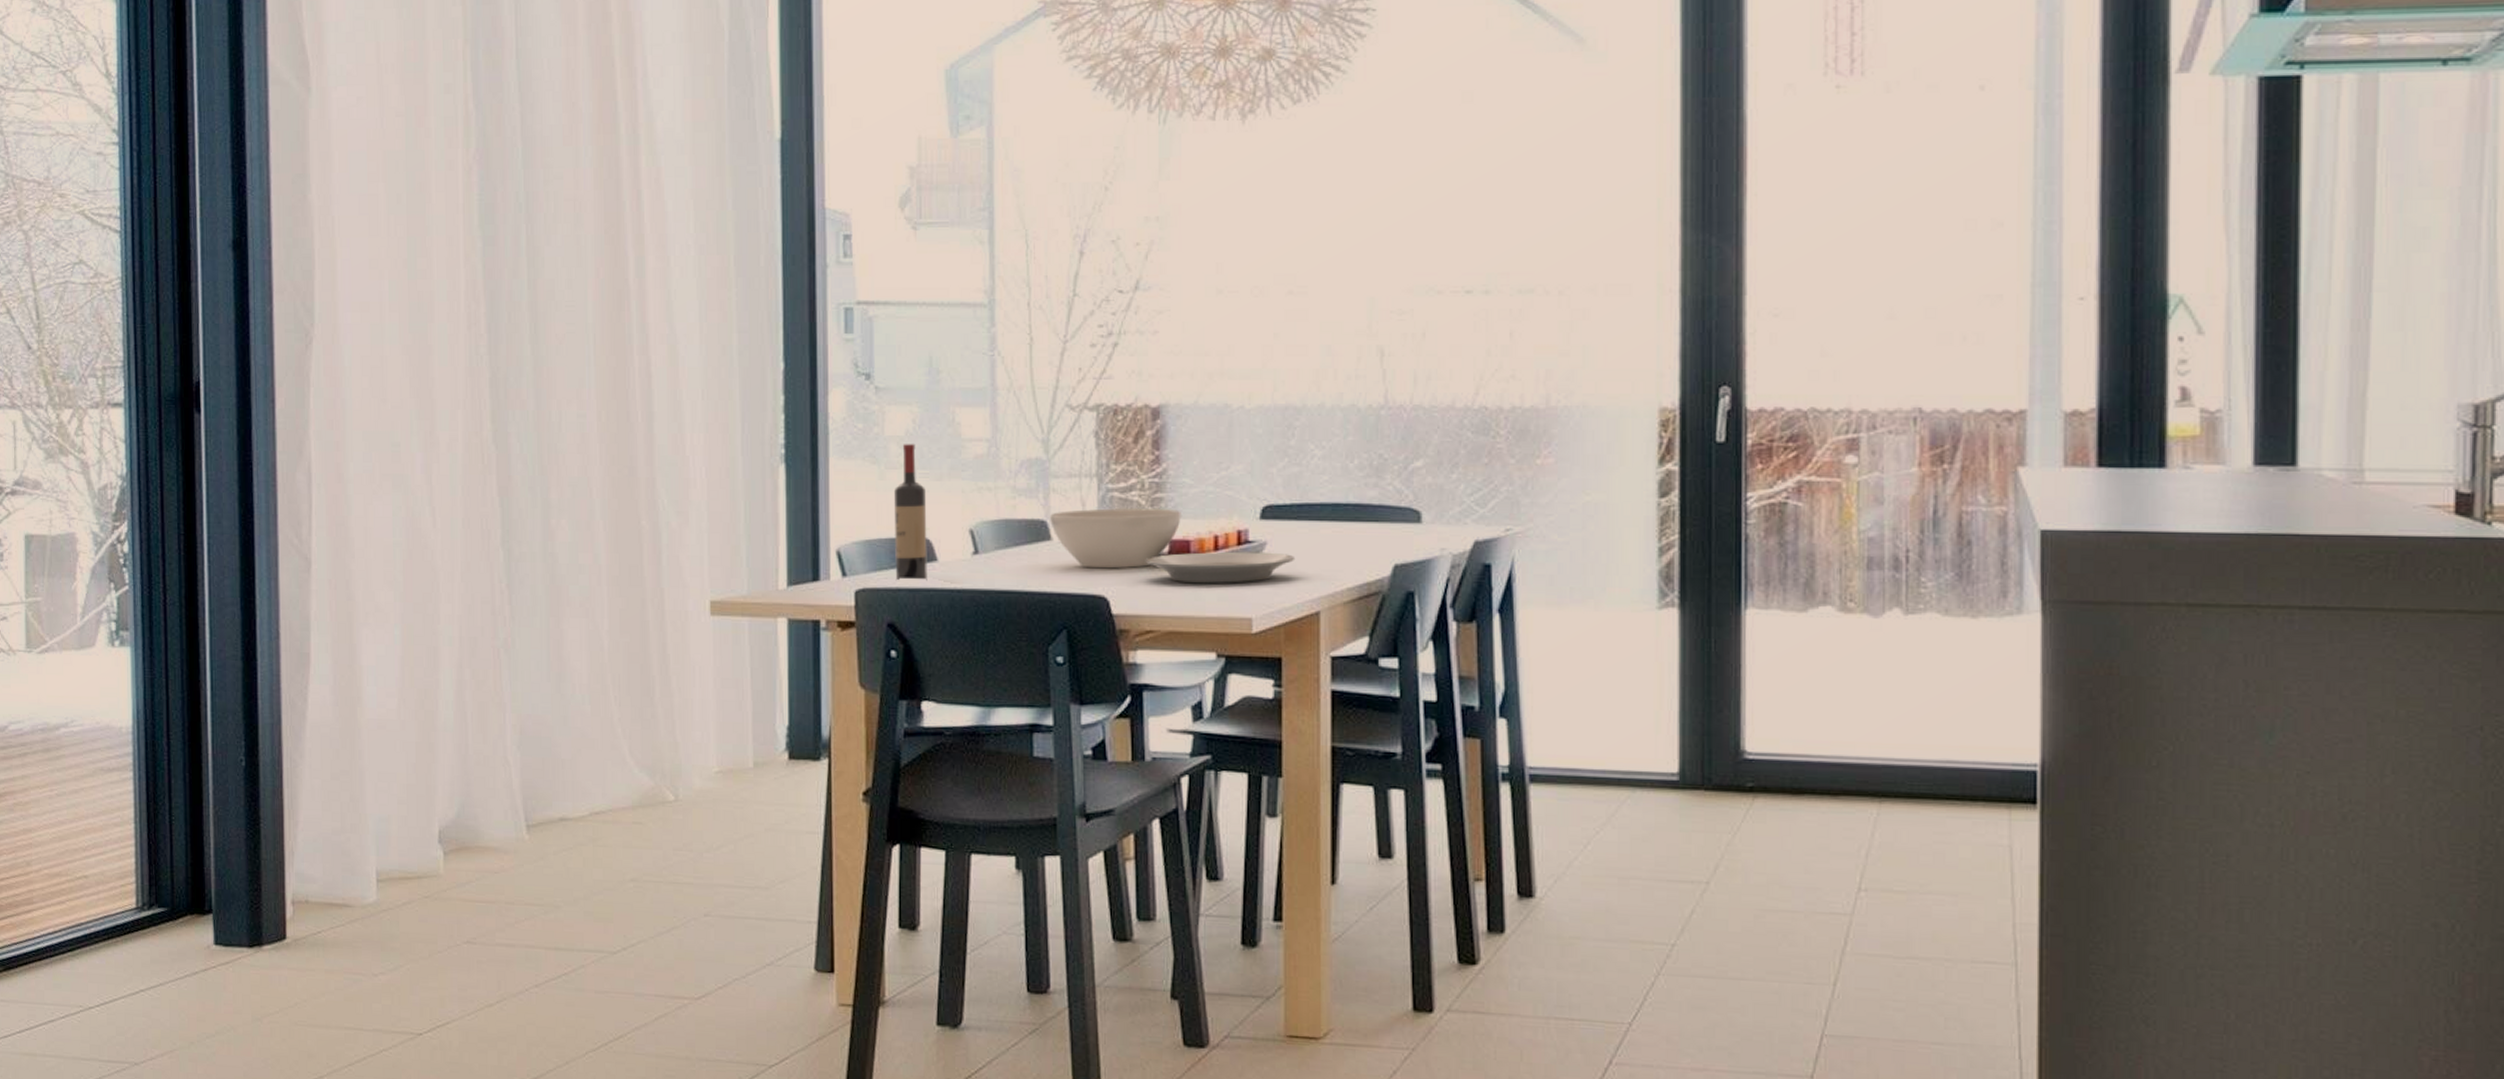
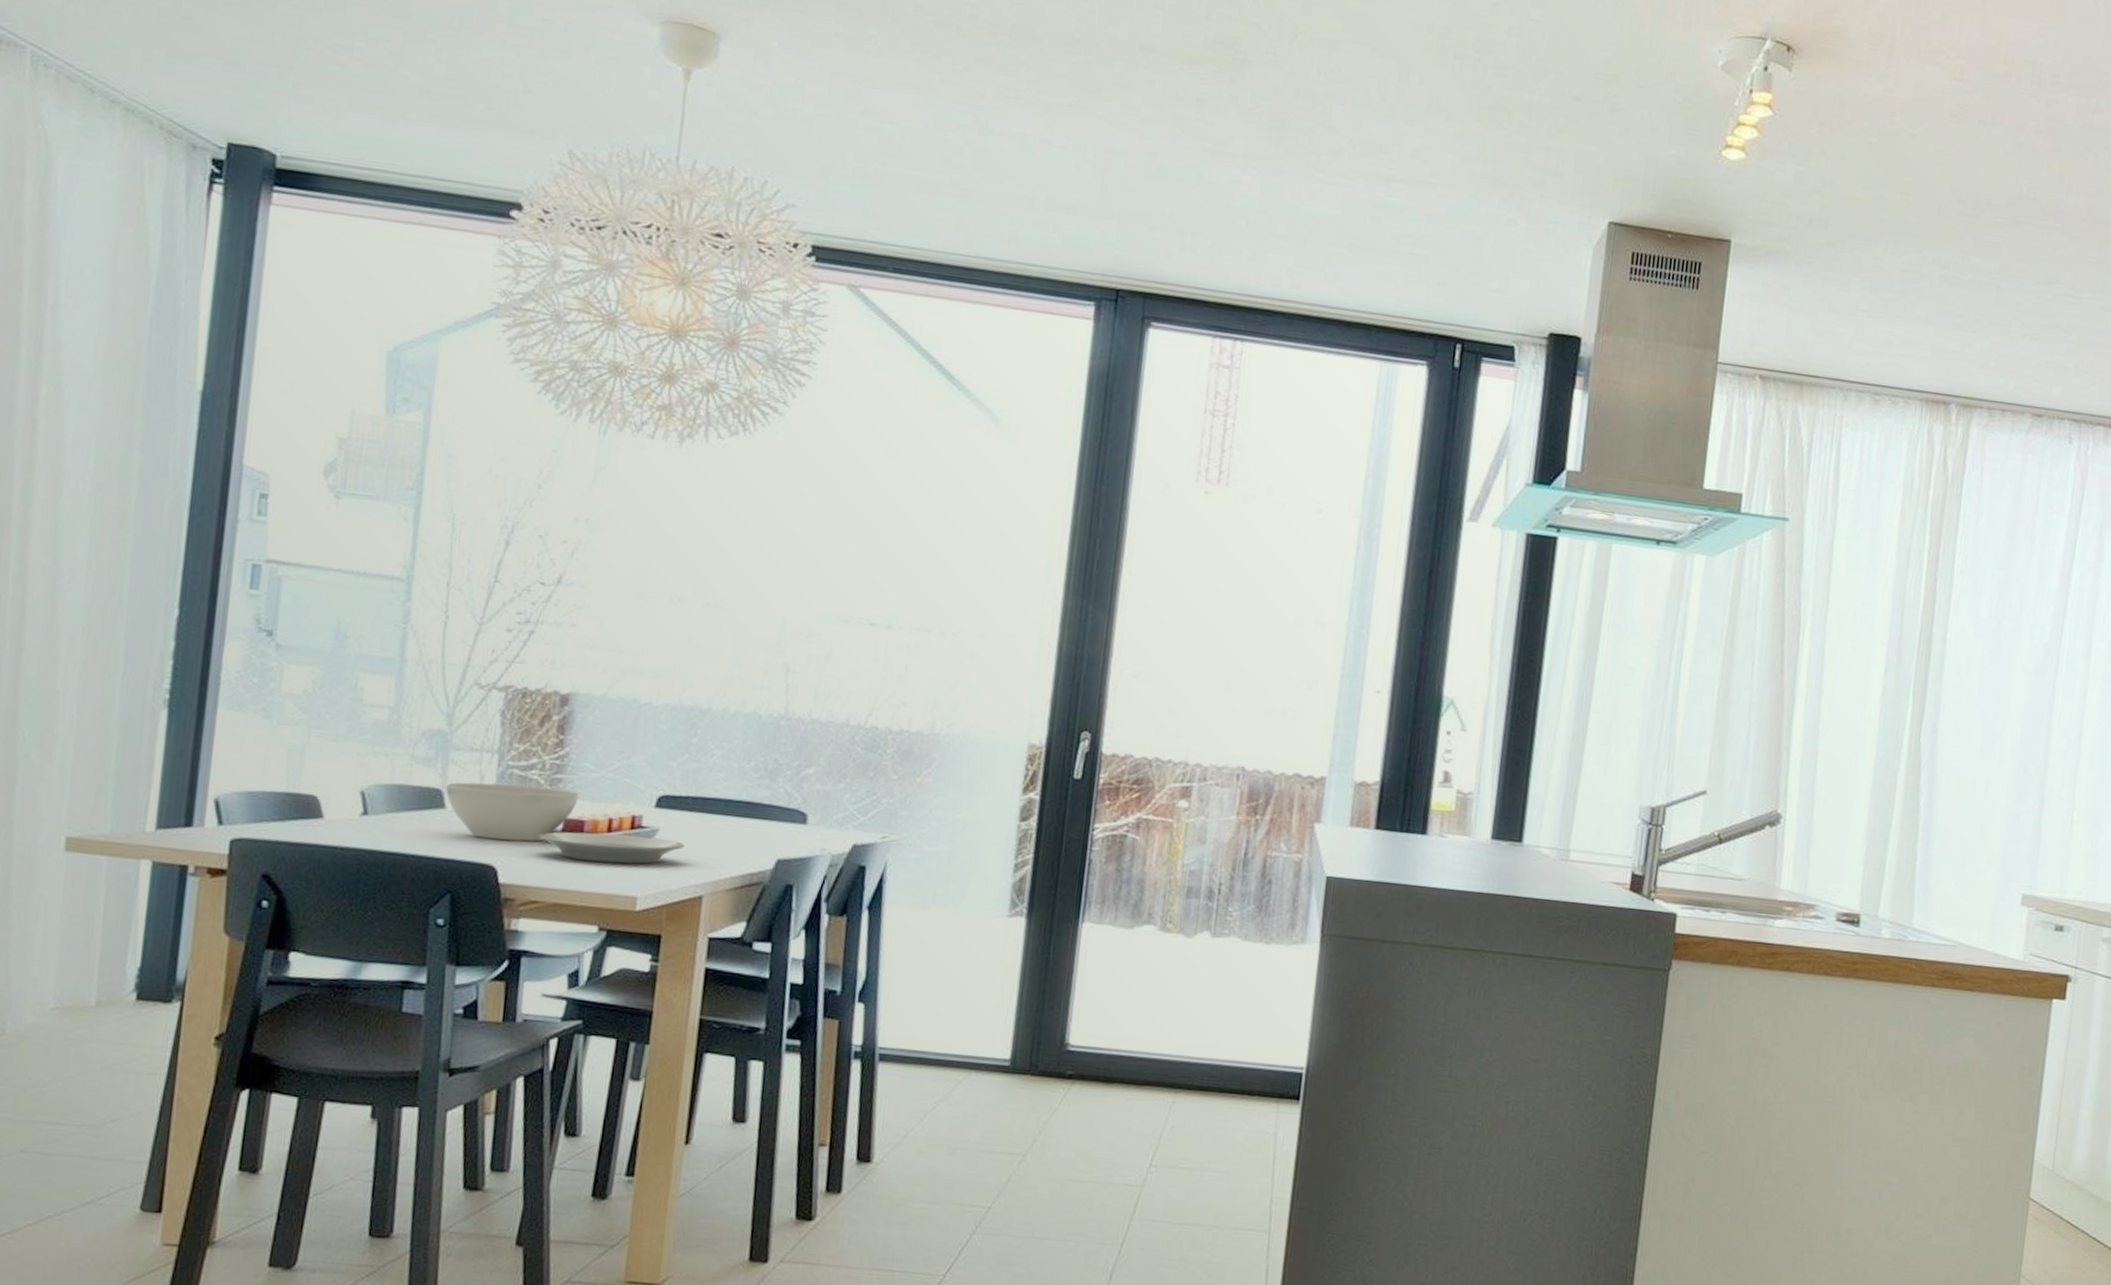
wine bottle: present [893,443,927,582] -> none [276,702,319,837]

